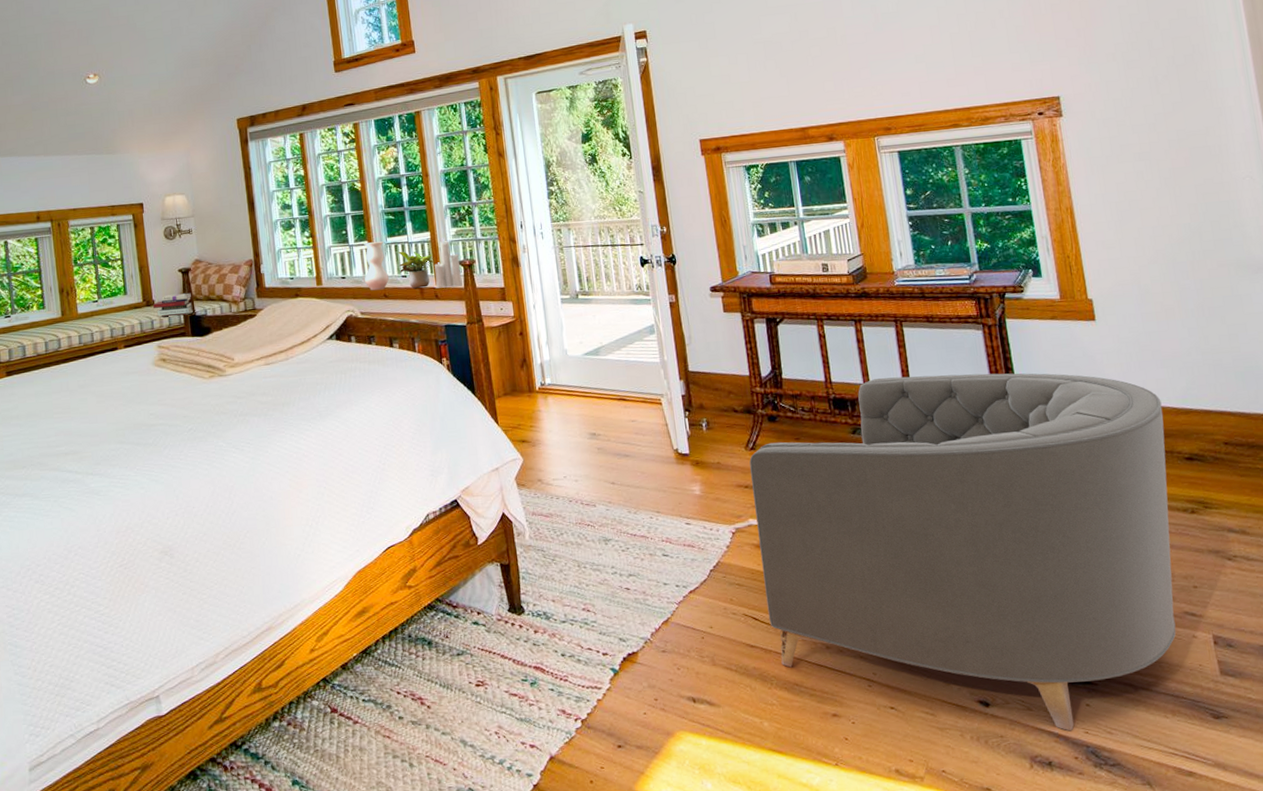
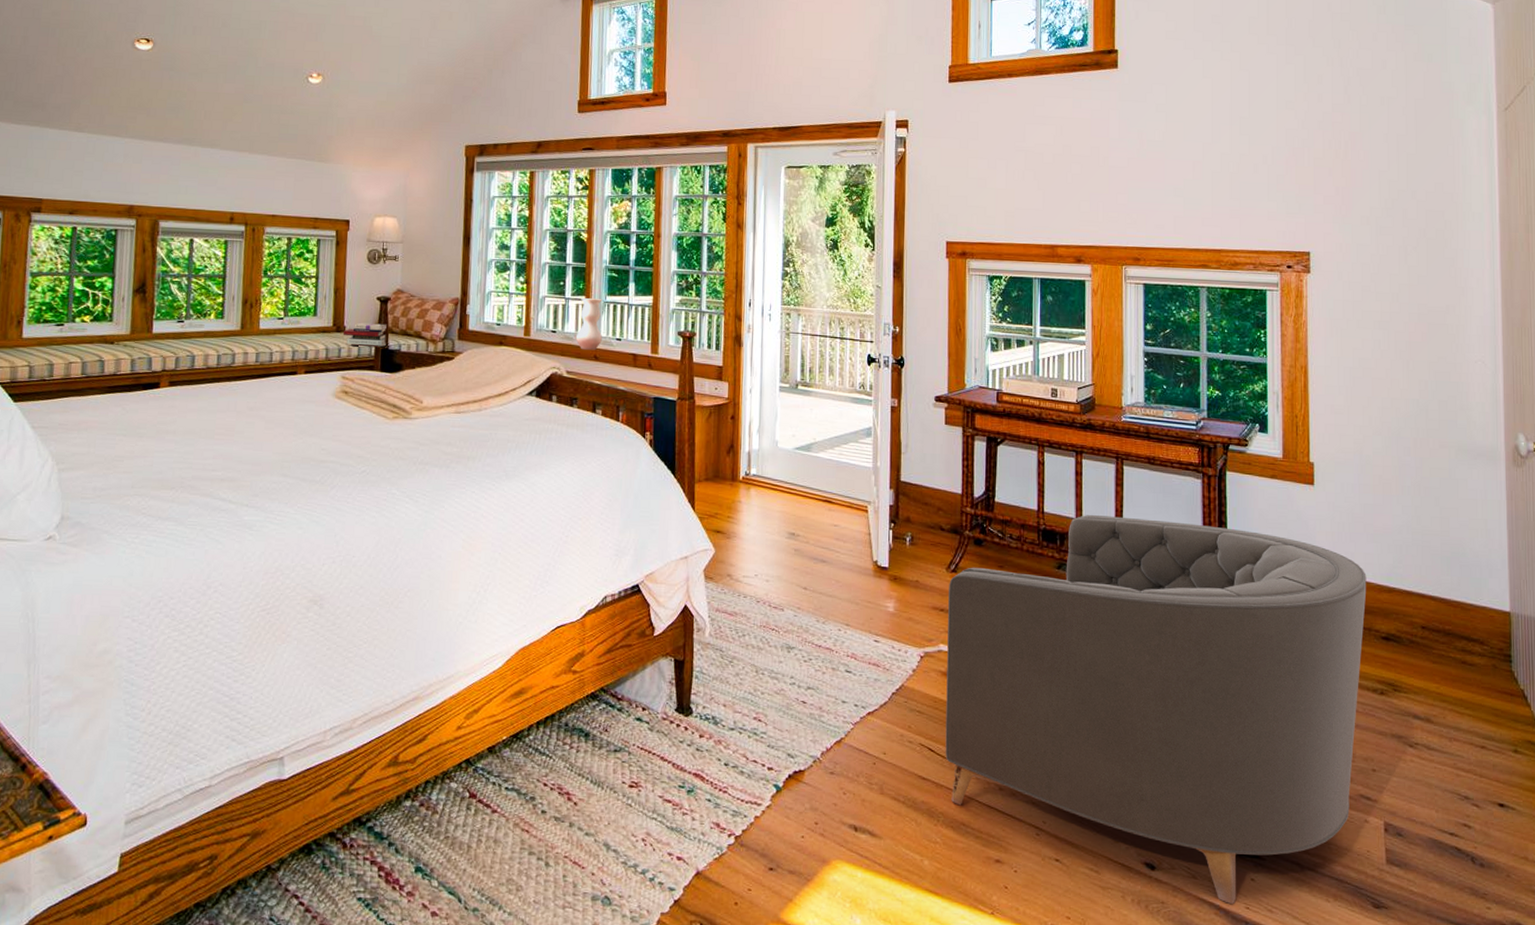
potted plant: present [398,251,433,289] -> none [614,312,652,355]
candle: present [435,239,463,288] -> none [650,306,680,359]

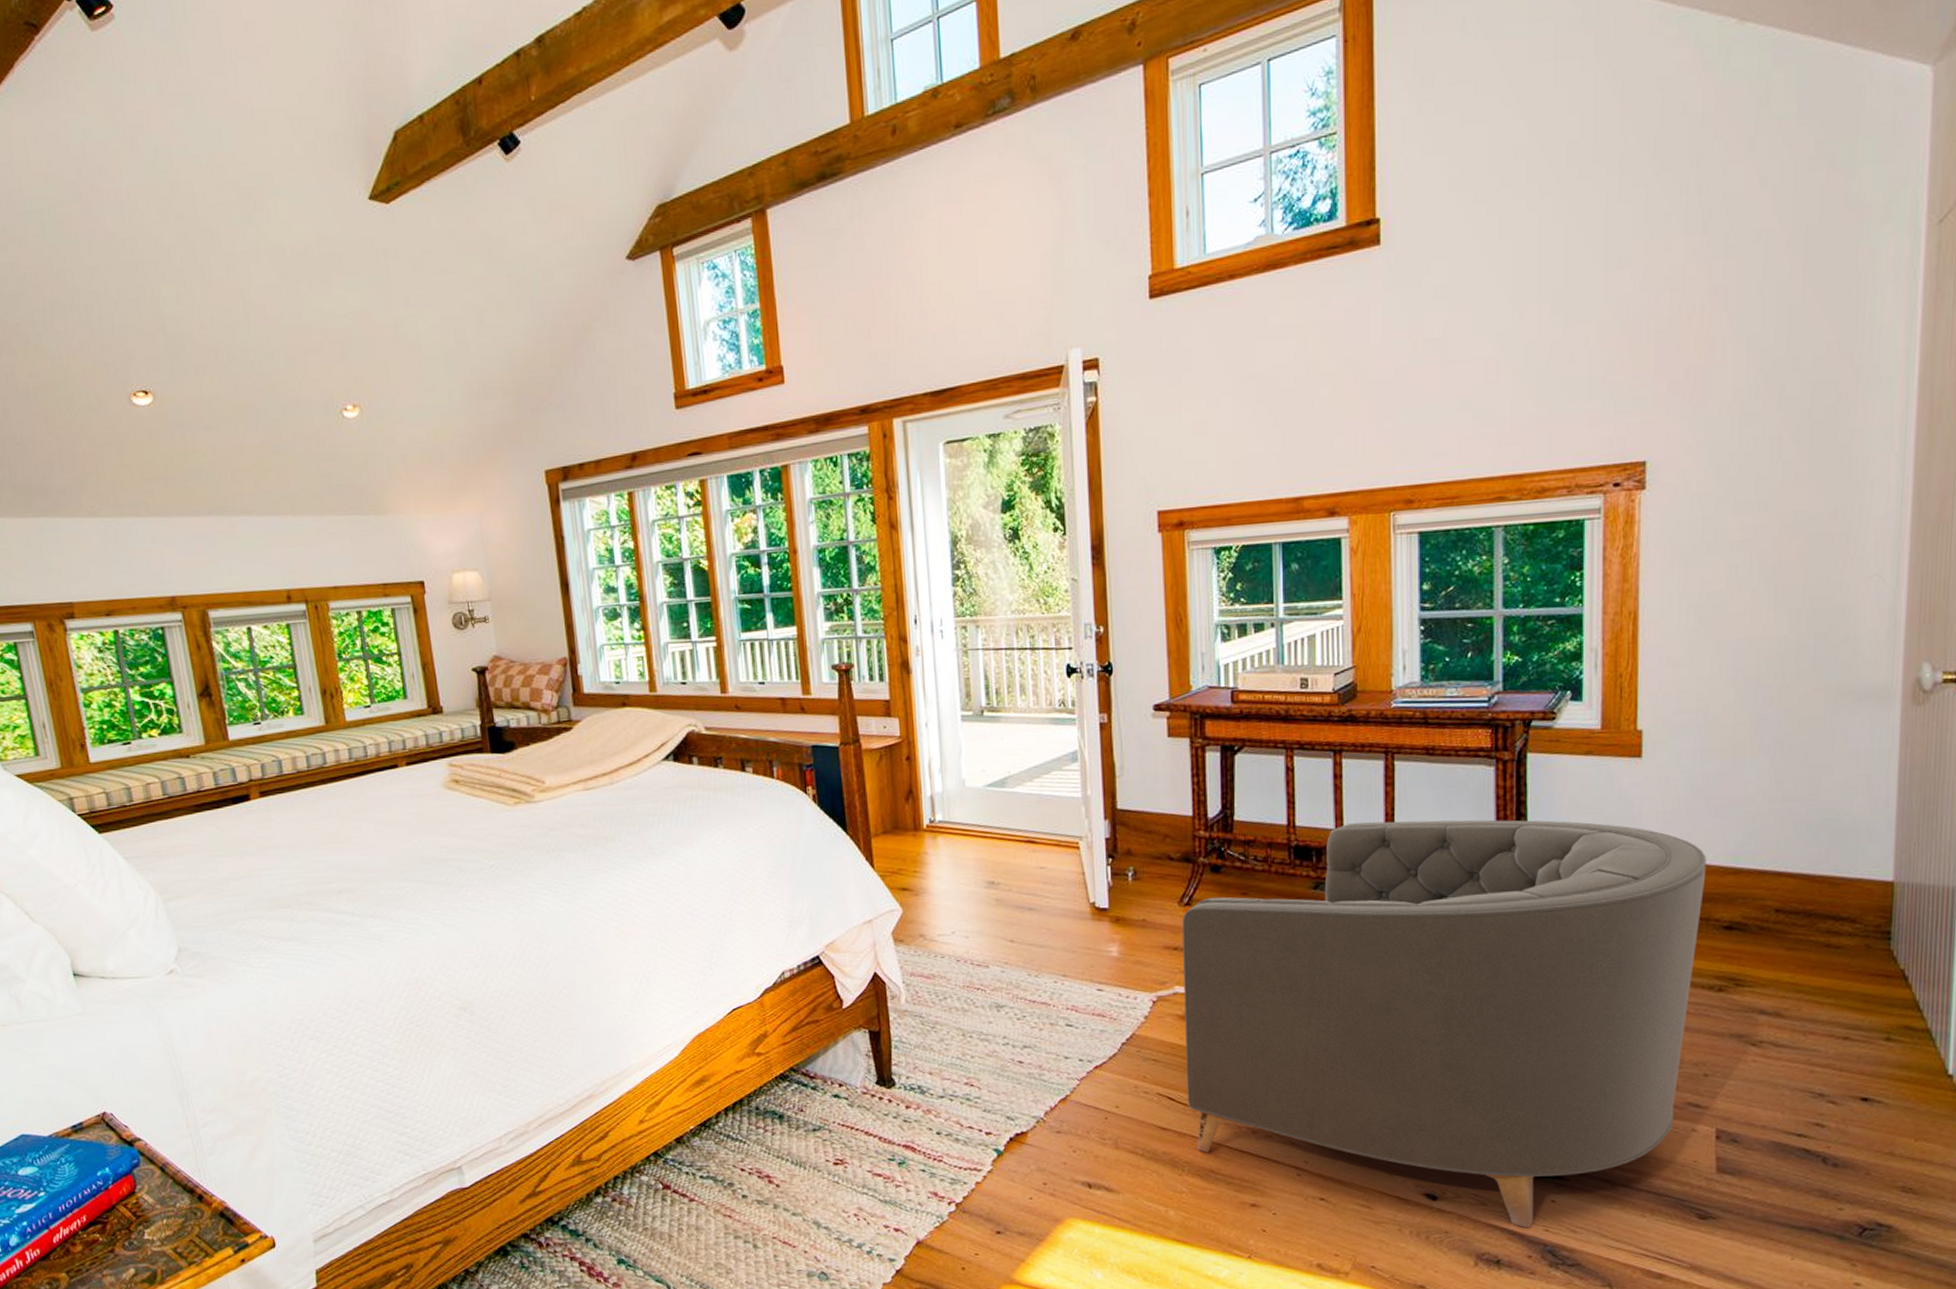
books: present [344,322,387,348] -> none [441,698,493,728]
vase: present [575,298,603,351] -> none [709,637,742,701]

